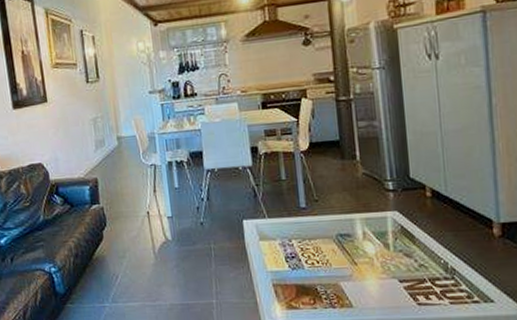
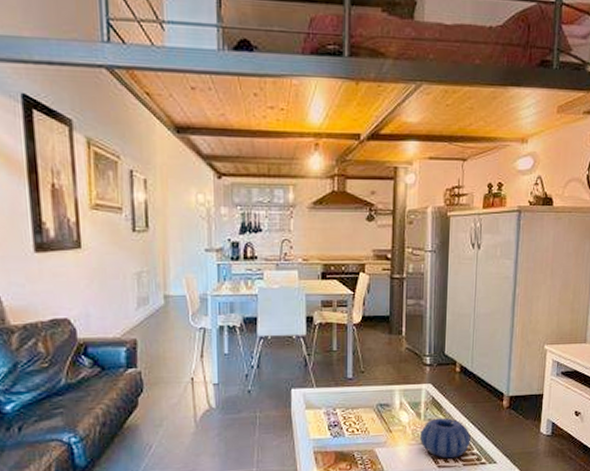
decorative bowl: none [390,248,456,295] -> present [419,418,471,459]

